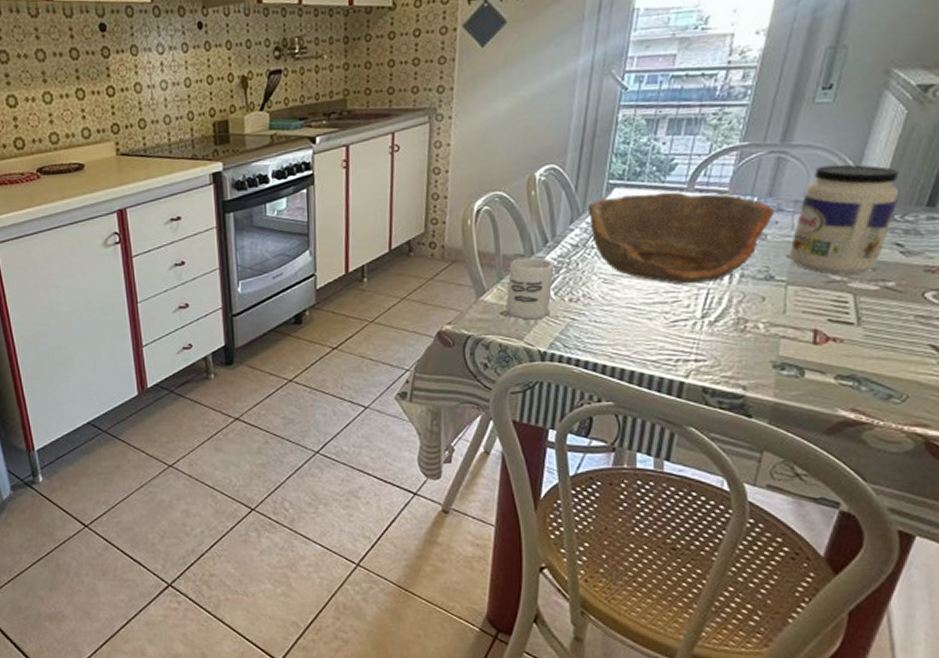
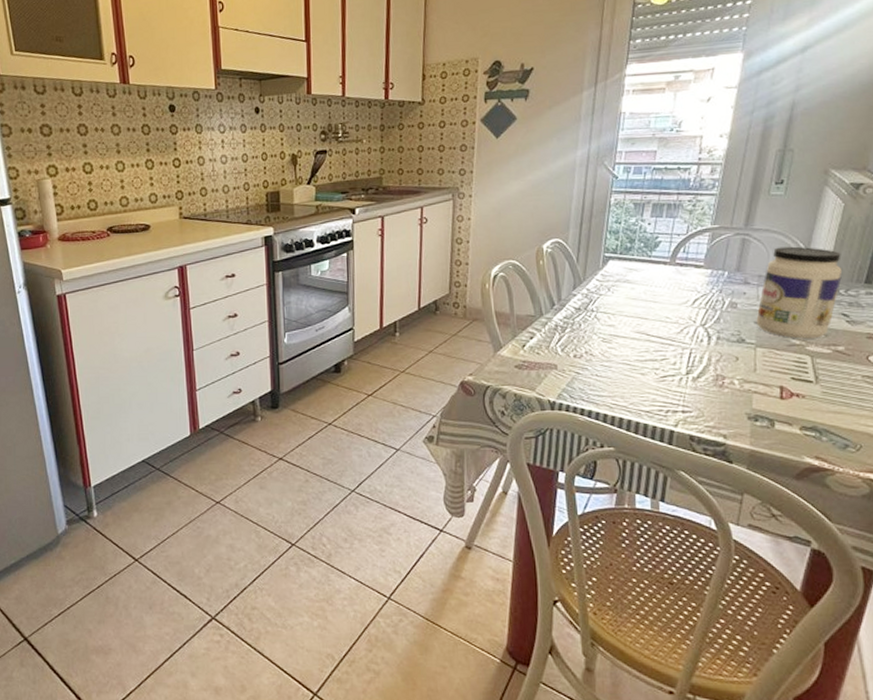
cup: present [506,257,555,320] -> none [519,318,561,373]
bowl: present [589,192,775,285] -> none [588,265,743,345]

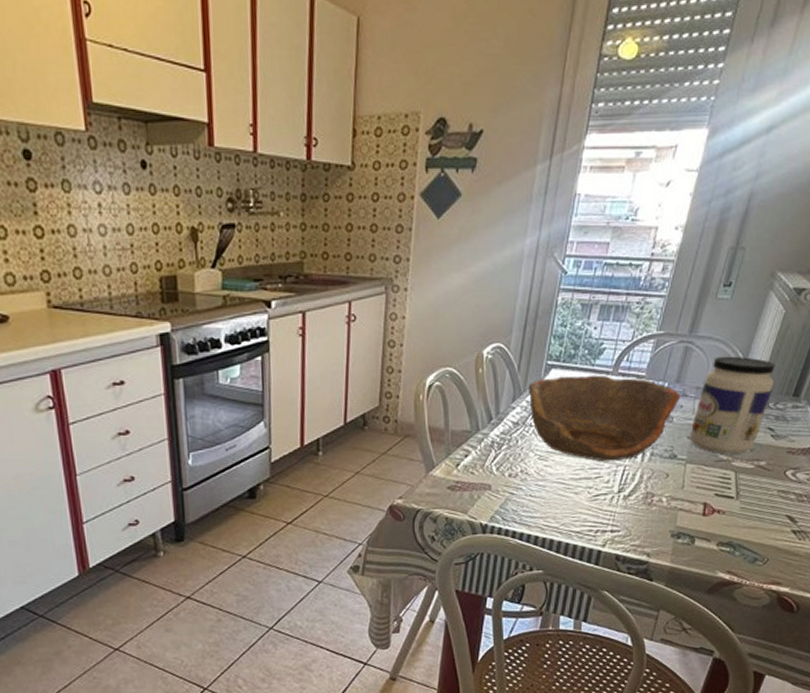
bowl: none [588,265,743,345] -> present [529,375,681,462]

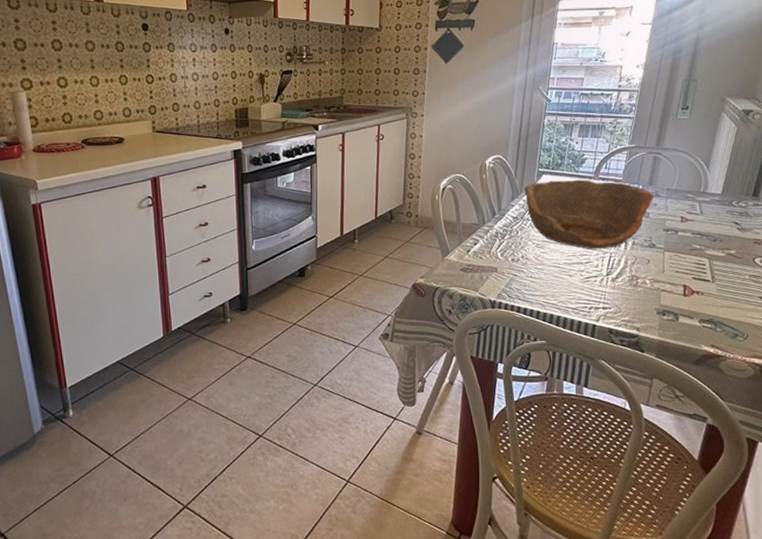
jar: present [689,356,776,454] -> none [665,164,735,244]

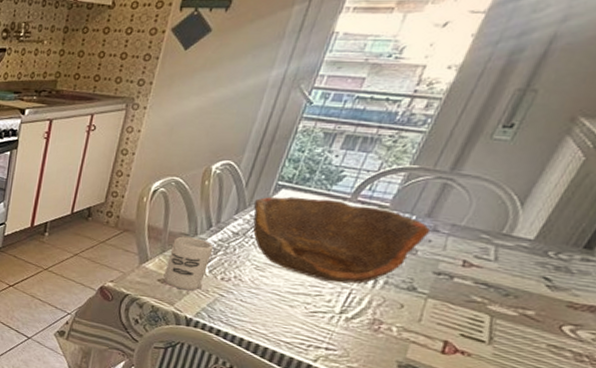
cup: none [465,226,501,275] -> present [163,236,214,291]

